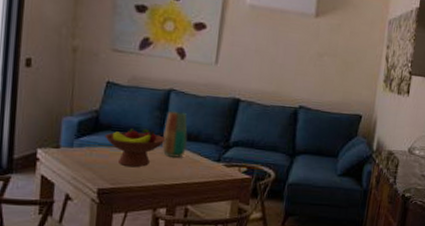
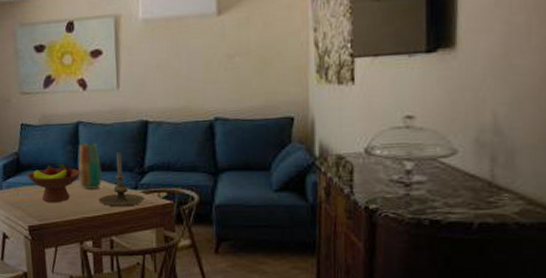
candle holder: none [178,124,225,178] -> present [98,152,144,207]

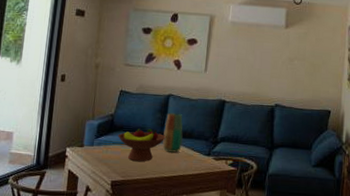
candle holder: present [98,152,144,207] -> none [176,123,214,170]

